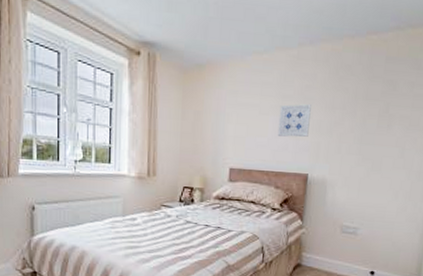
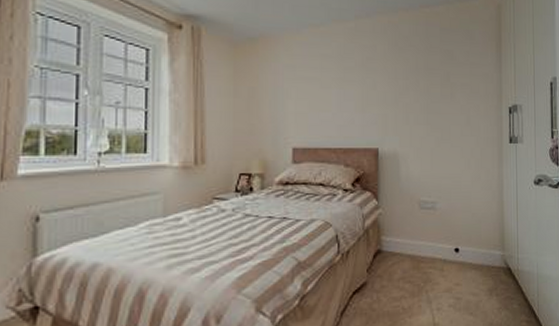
wall art: present [277,103,311,137] -> none [342,75,374,110]

